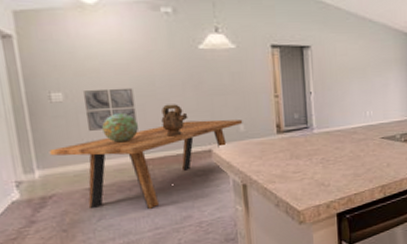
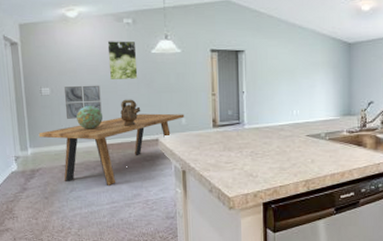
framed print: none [140,34,183,81] -> present [107,40,138,79]

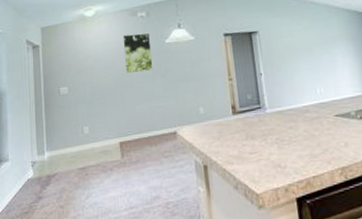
dining table: present [38,113,185,185] -> none [55,102,202,188]
wall art: present [63,85,102,119] -> none [81,79,118,117]
decorative globe: present [76,105,103,130] -> none [93,101,120,127]
decorative urn: present [120,99,141,126] -> none [136,91,158,121]

